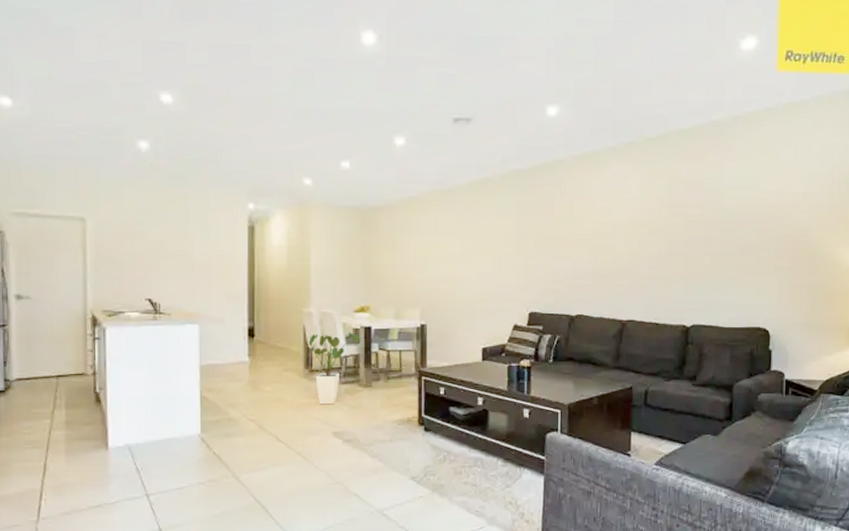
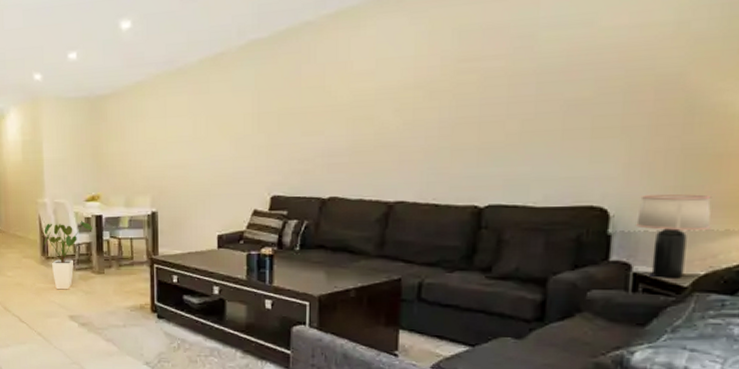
table lamp: none [786,319,828,384] -> present [636,193,712,280]

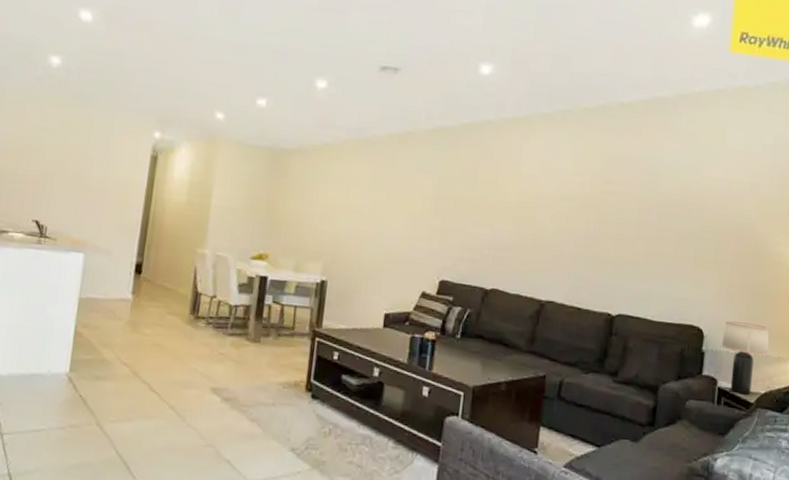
house plant: present [44,220,92,290] -> none [196,277,255,357]

